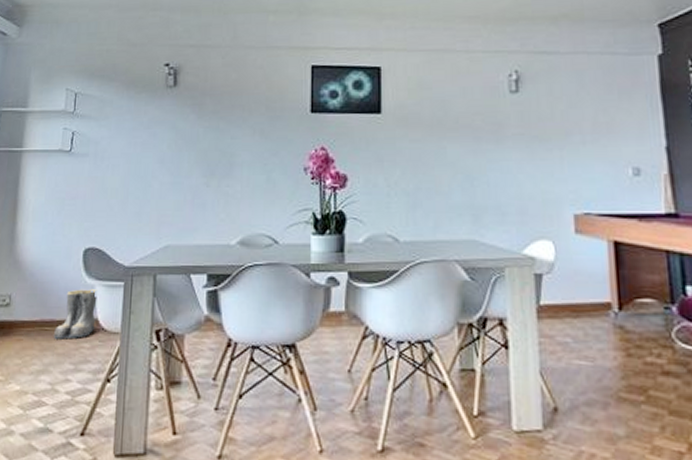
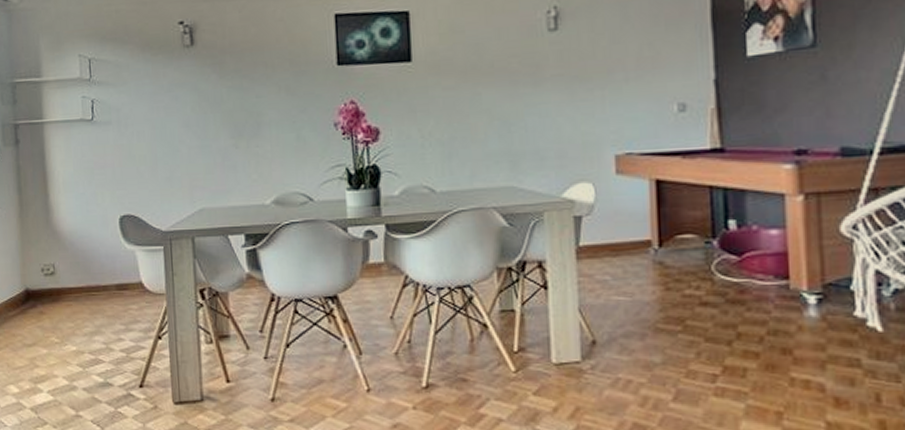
boots: present [54,289,98,340] -> none [101,254,141,303]

